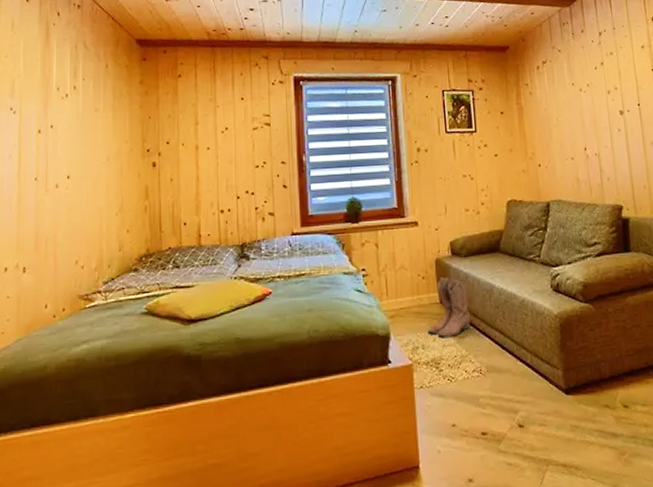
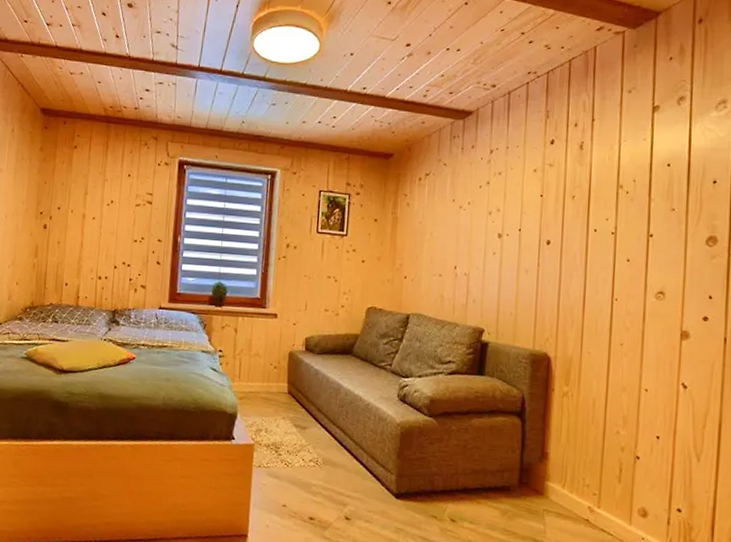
boots: present [427,277,471,337] -> none [272,370,316,426]

